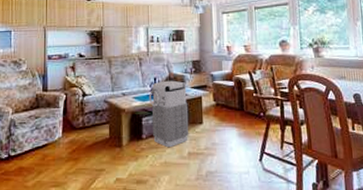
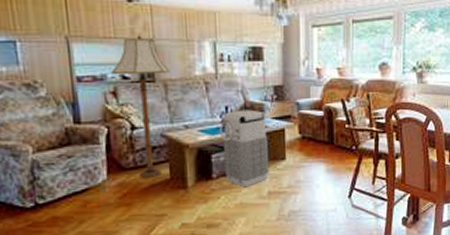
floor lamp: none [72,23,113,137] -> present [111,34,170,178]

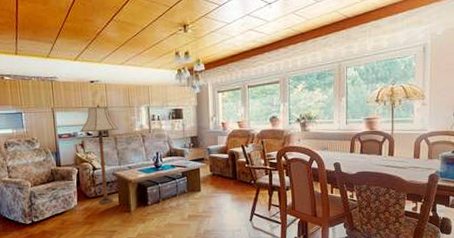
grenade: present [219,109,270,188] -> none [152,154,189,212]

